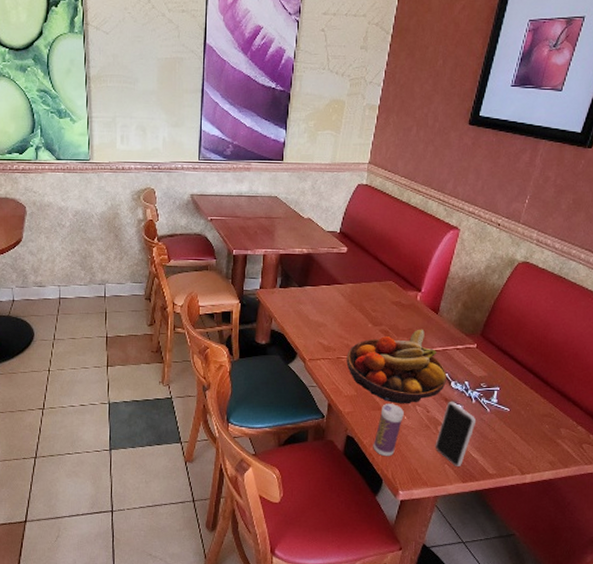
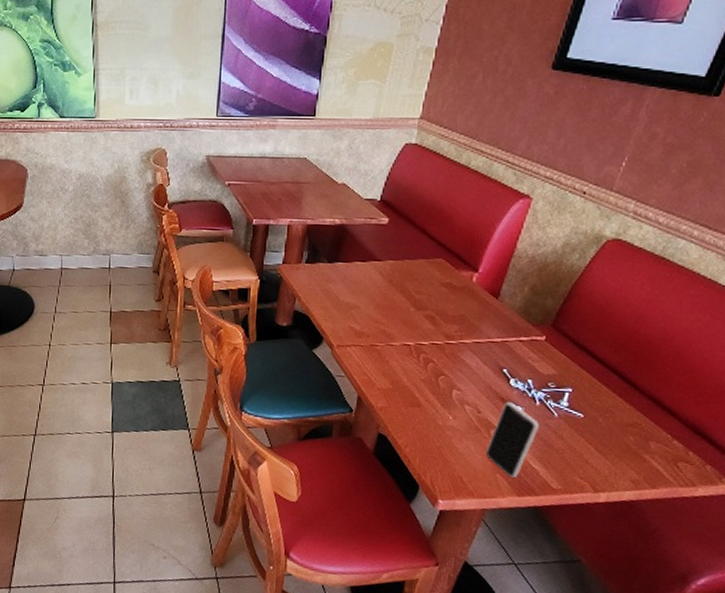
fruit bowl: present [346,329,447,404] -> none [381,315,505,402]
beverage can: present [373,404,404,457] -> none [409,400,449,461]

